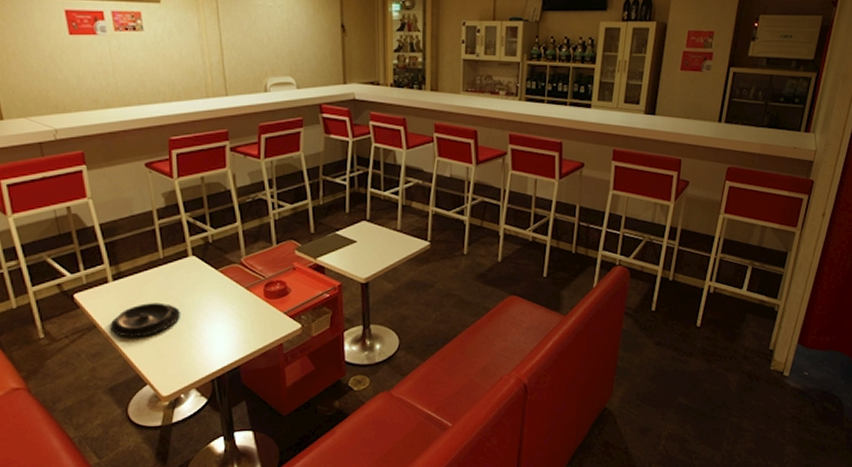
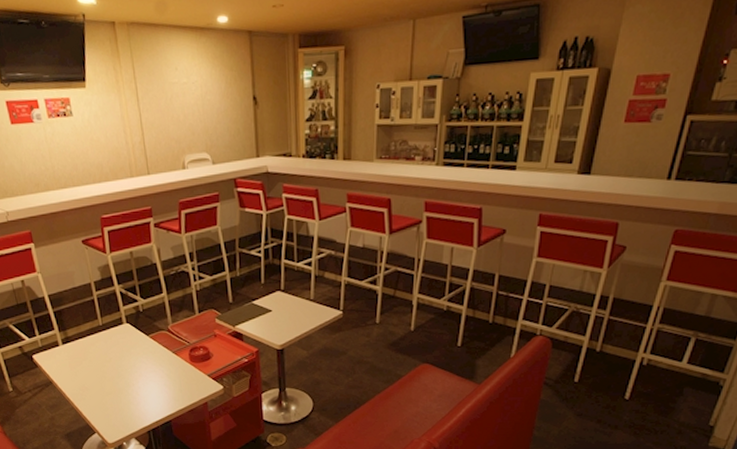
ashtray: present [110,302,180,337] -> none [63,364,119,393]

